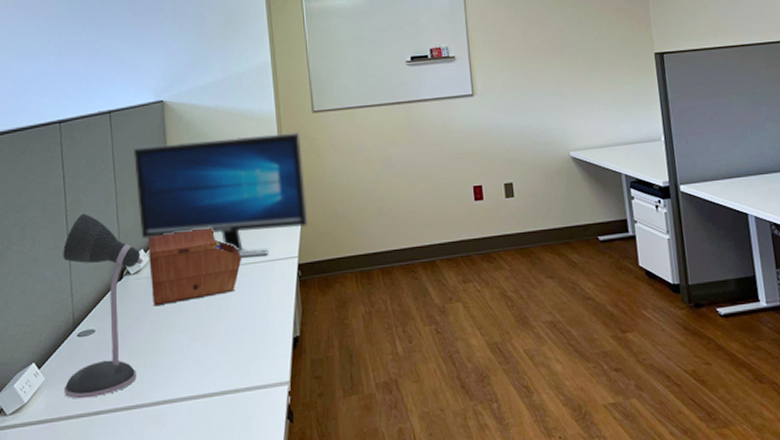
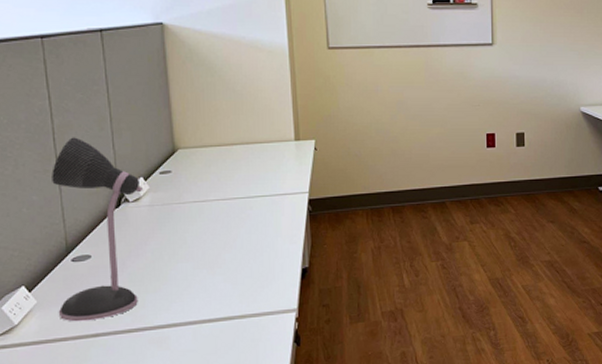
computer monitor: present [133,131,308,258] -> none [129,67,320,190]
sewing box: present [147,227,242,306] -> none [147,159,250,235]

